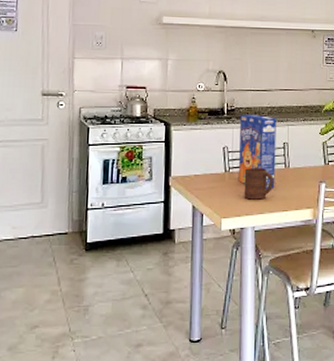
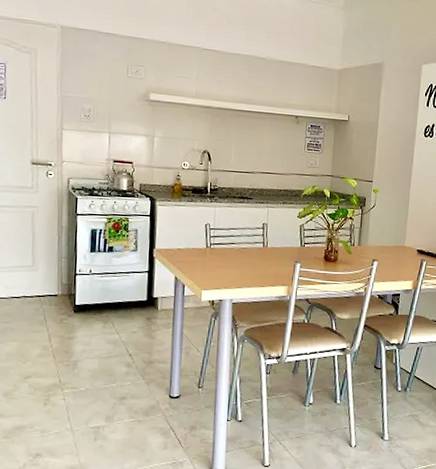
cereal box: present [239,114,276,189] -> none [219,194,257,266]
cup: present [244,167,274,200] -> none [223,244,252,275]

